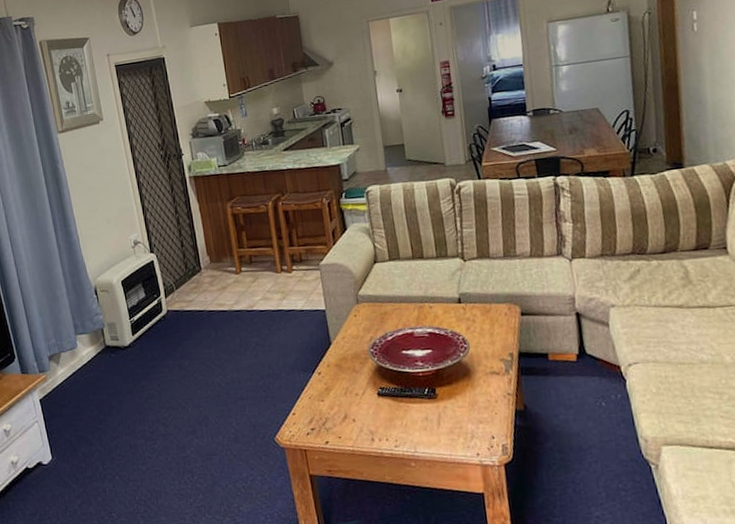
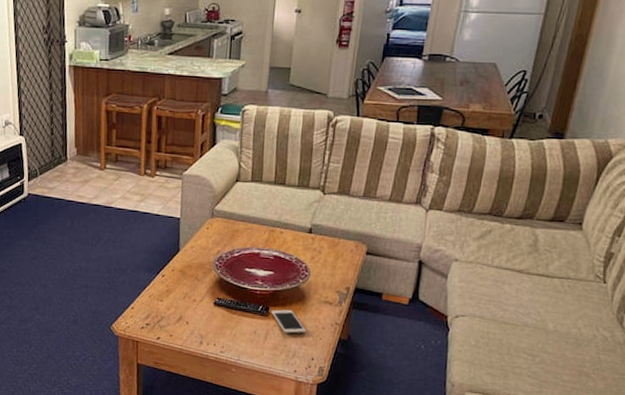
cell phone: none [438,388,480,414] -> present [271,309,307,334]

